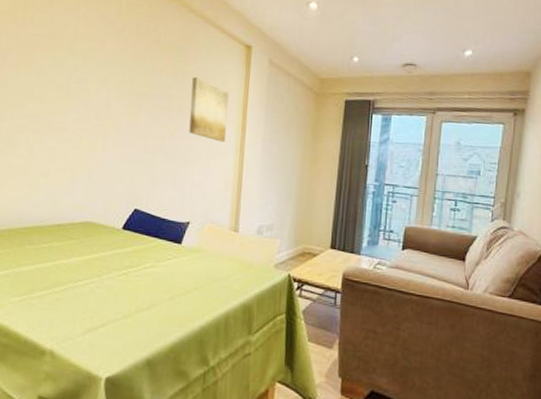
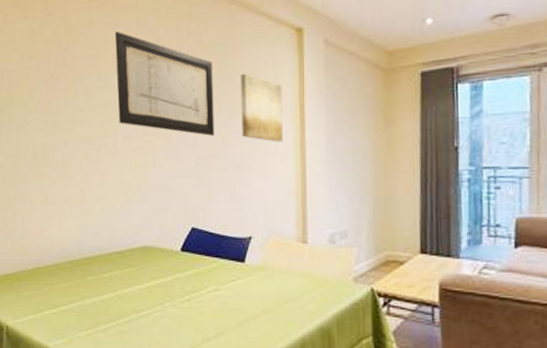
wall art: none [70,16,168,128] -> present [114,31,215,136]

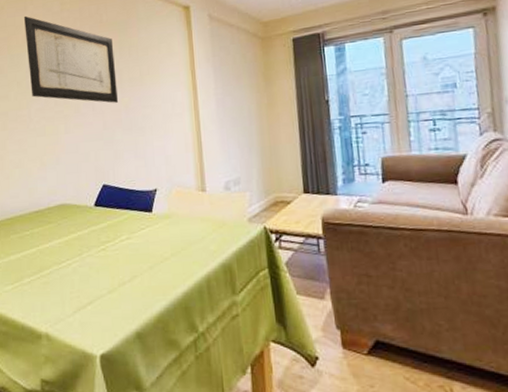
wall art: present [241,73,284,142] -> none [138,47,179,105]

